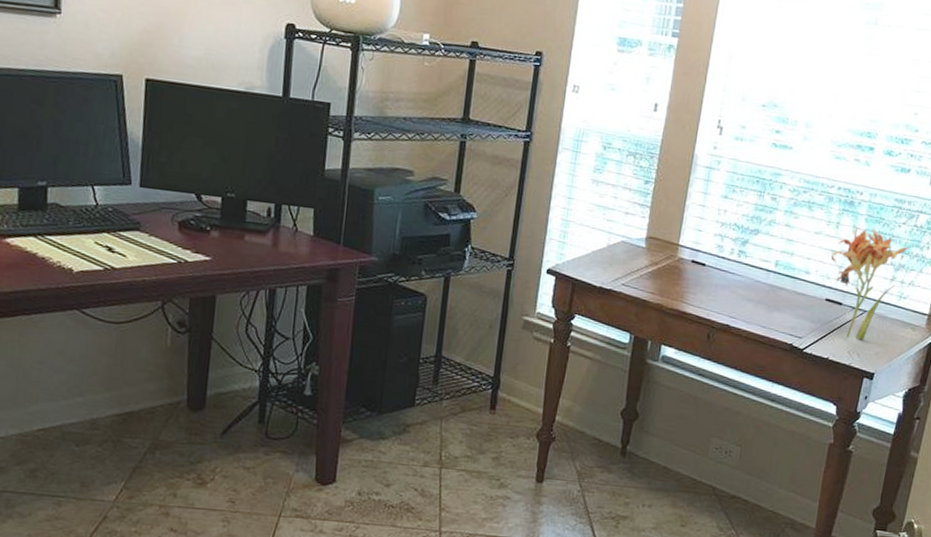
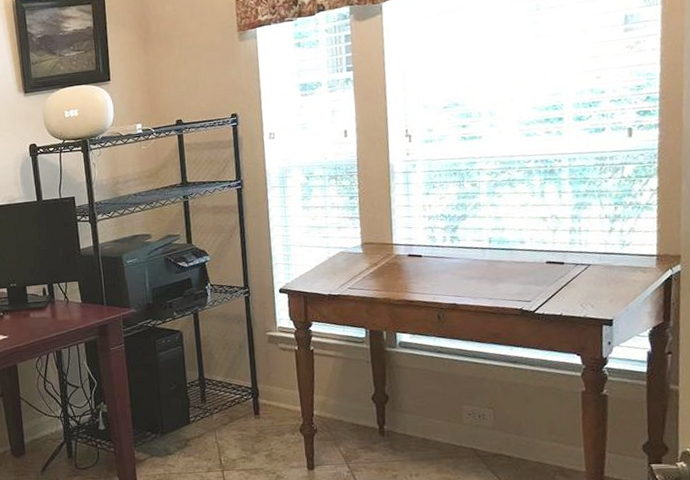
flower: present [831,226,910,341] -> none [543,188,621,293]

